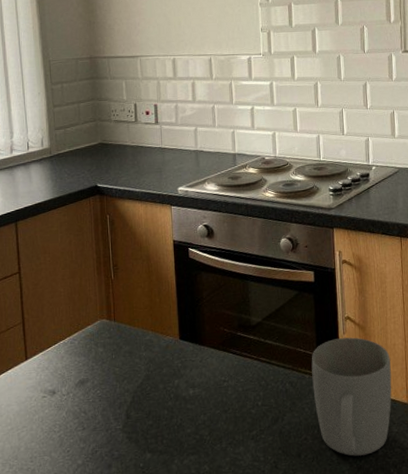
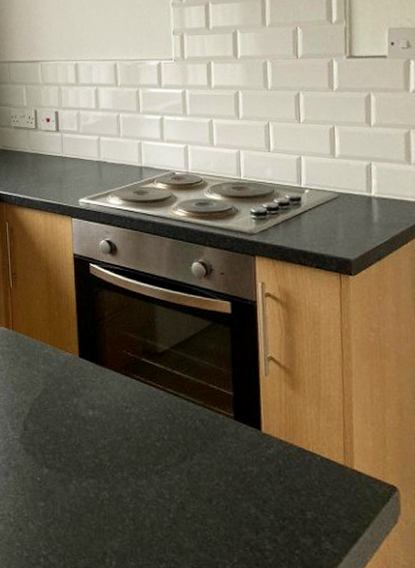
mug: present [311,337,392,456] -> none [226,379,325,515]

